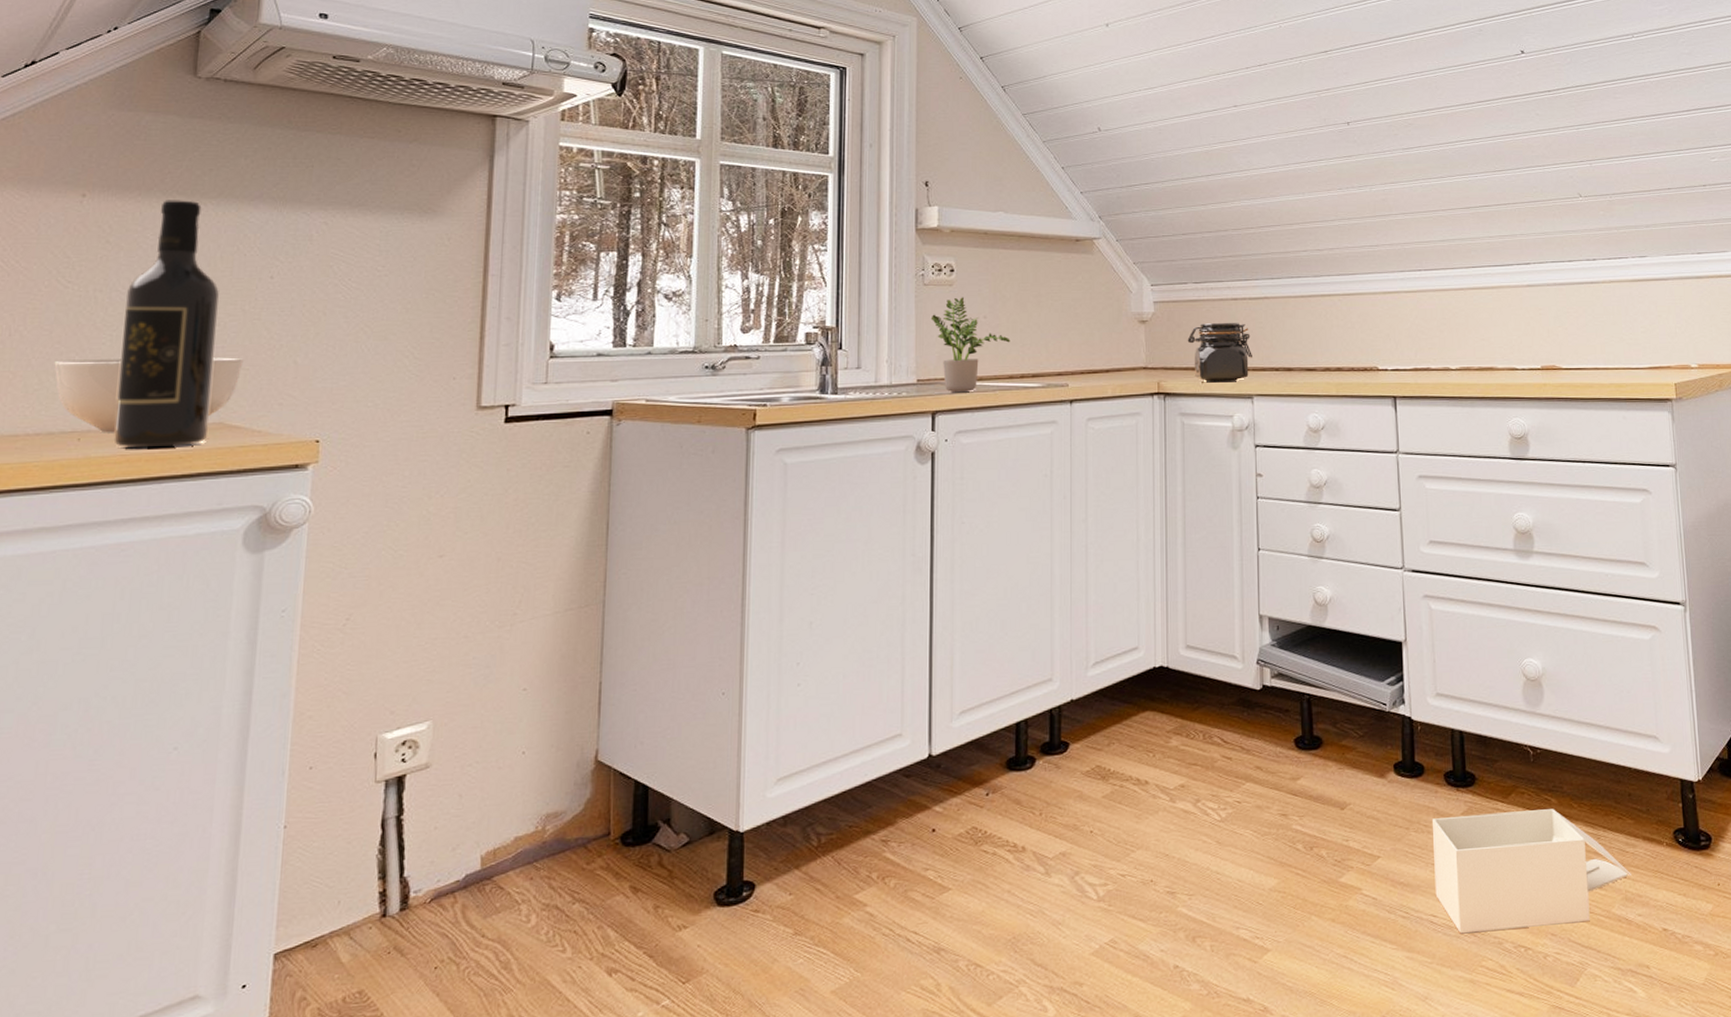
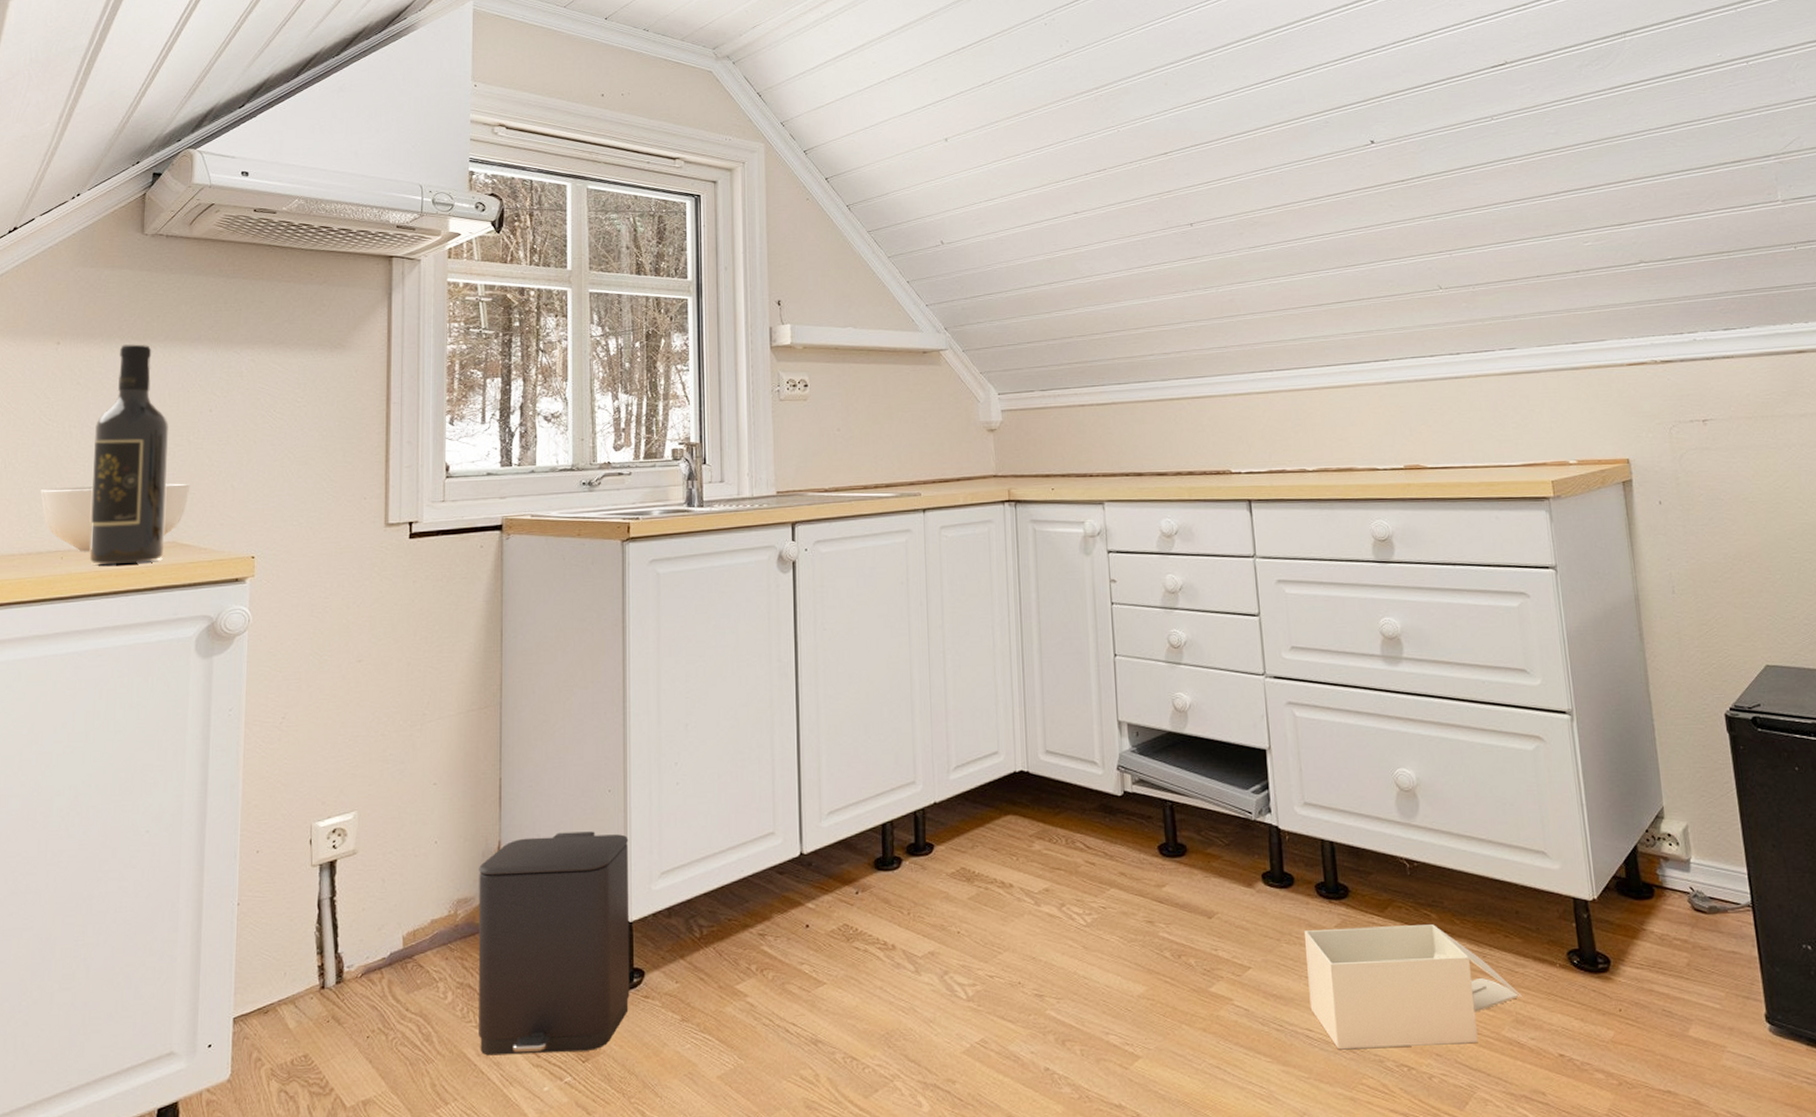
pedal bin: none [565,737,743,982] -> present [478,831,630,1056]
potted plant: present [930,297,1010,392] -> none [787,411,864,503]
jar: present [1187,322,1252,383] -> none [1036,428,1102,489]

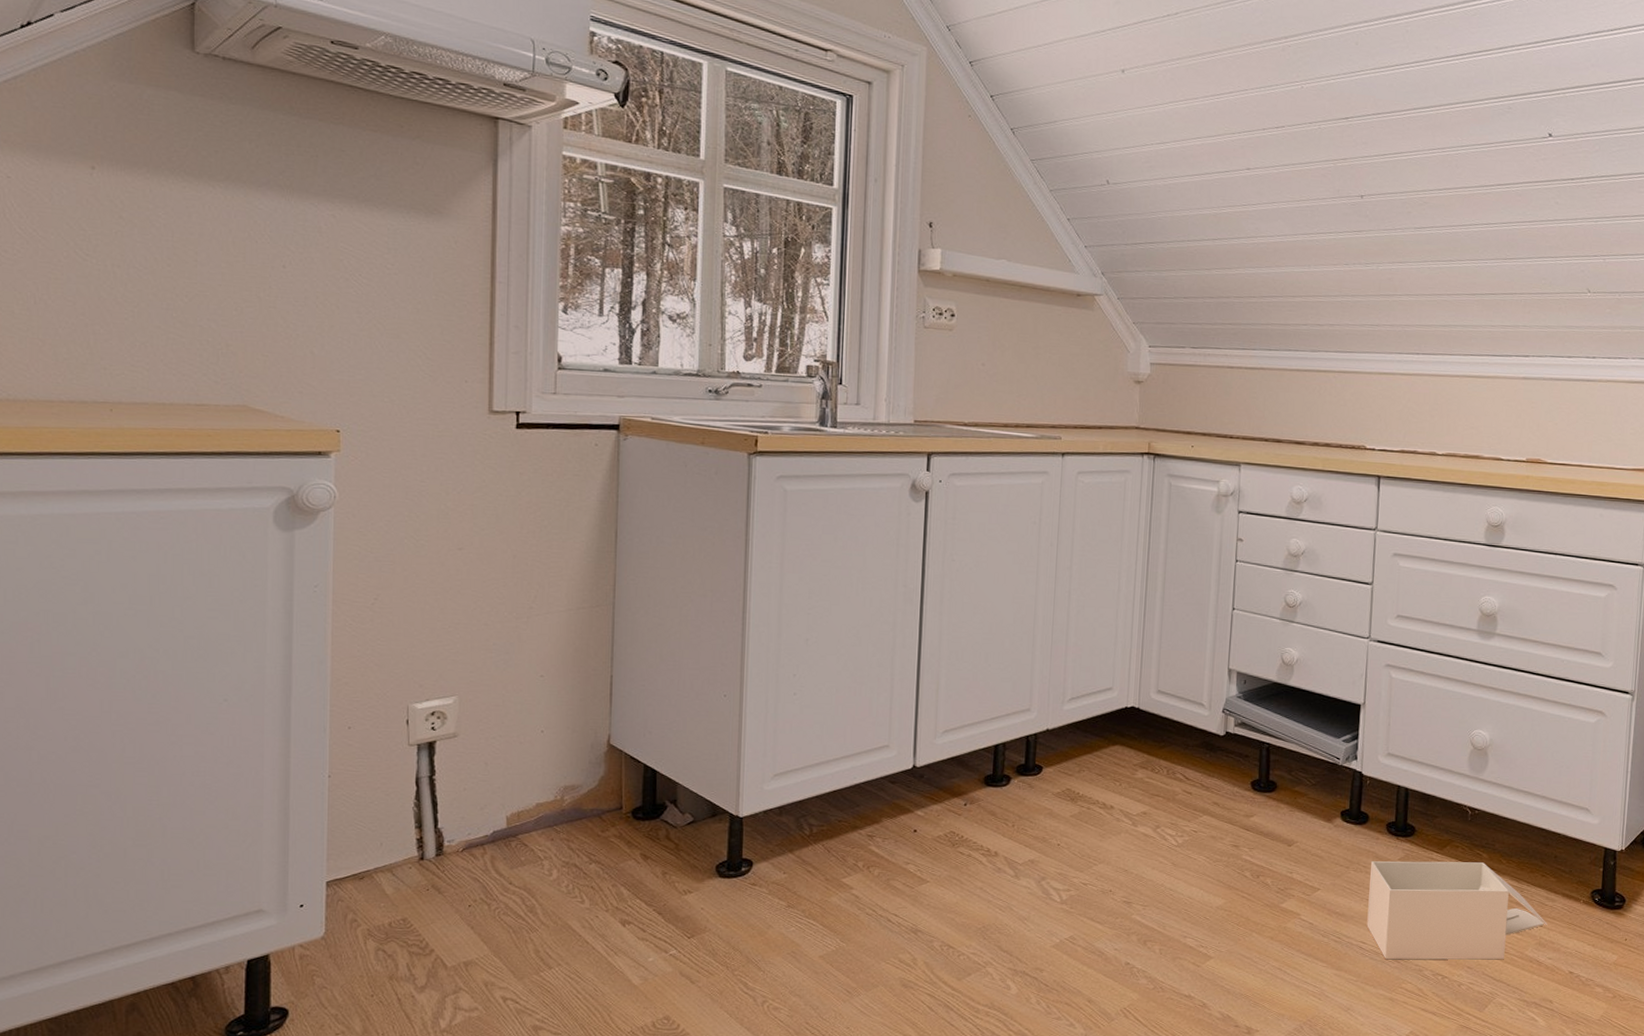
bowl: present [40,483,191,552] -> none [81,331,262,407]
wine bottle: present [89,344,169,565] -> none [143,179,235,425]
pedal bin: present [478,831,630,1056] -> none [584,731,743,929]

